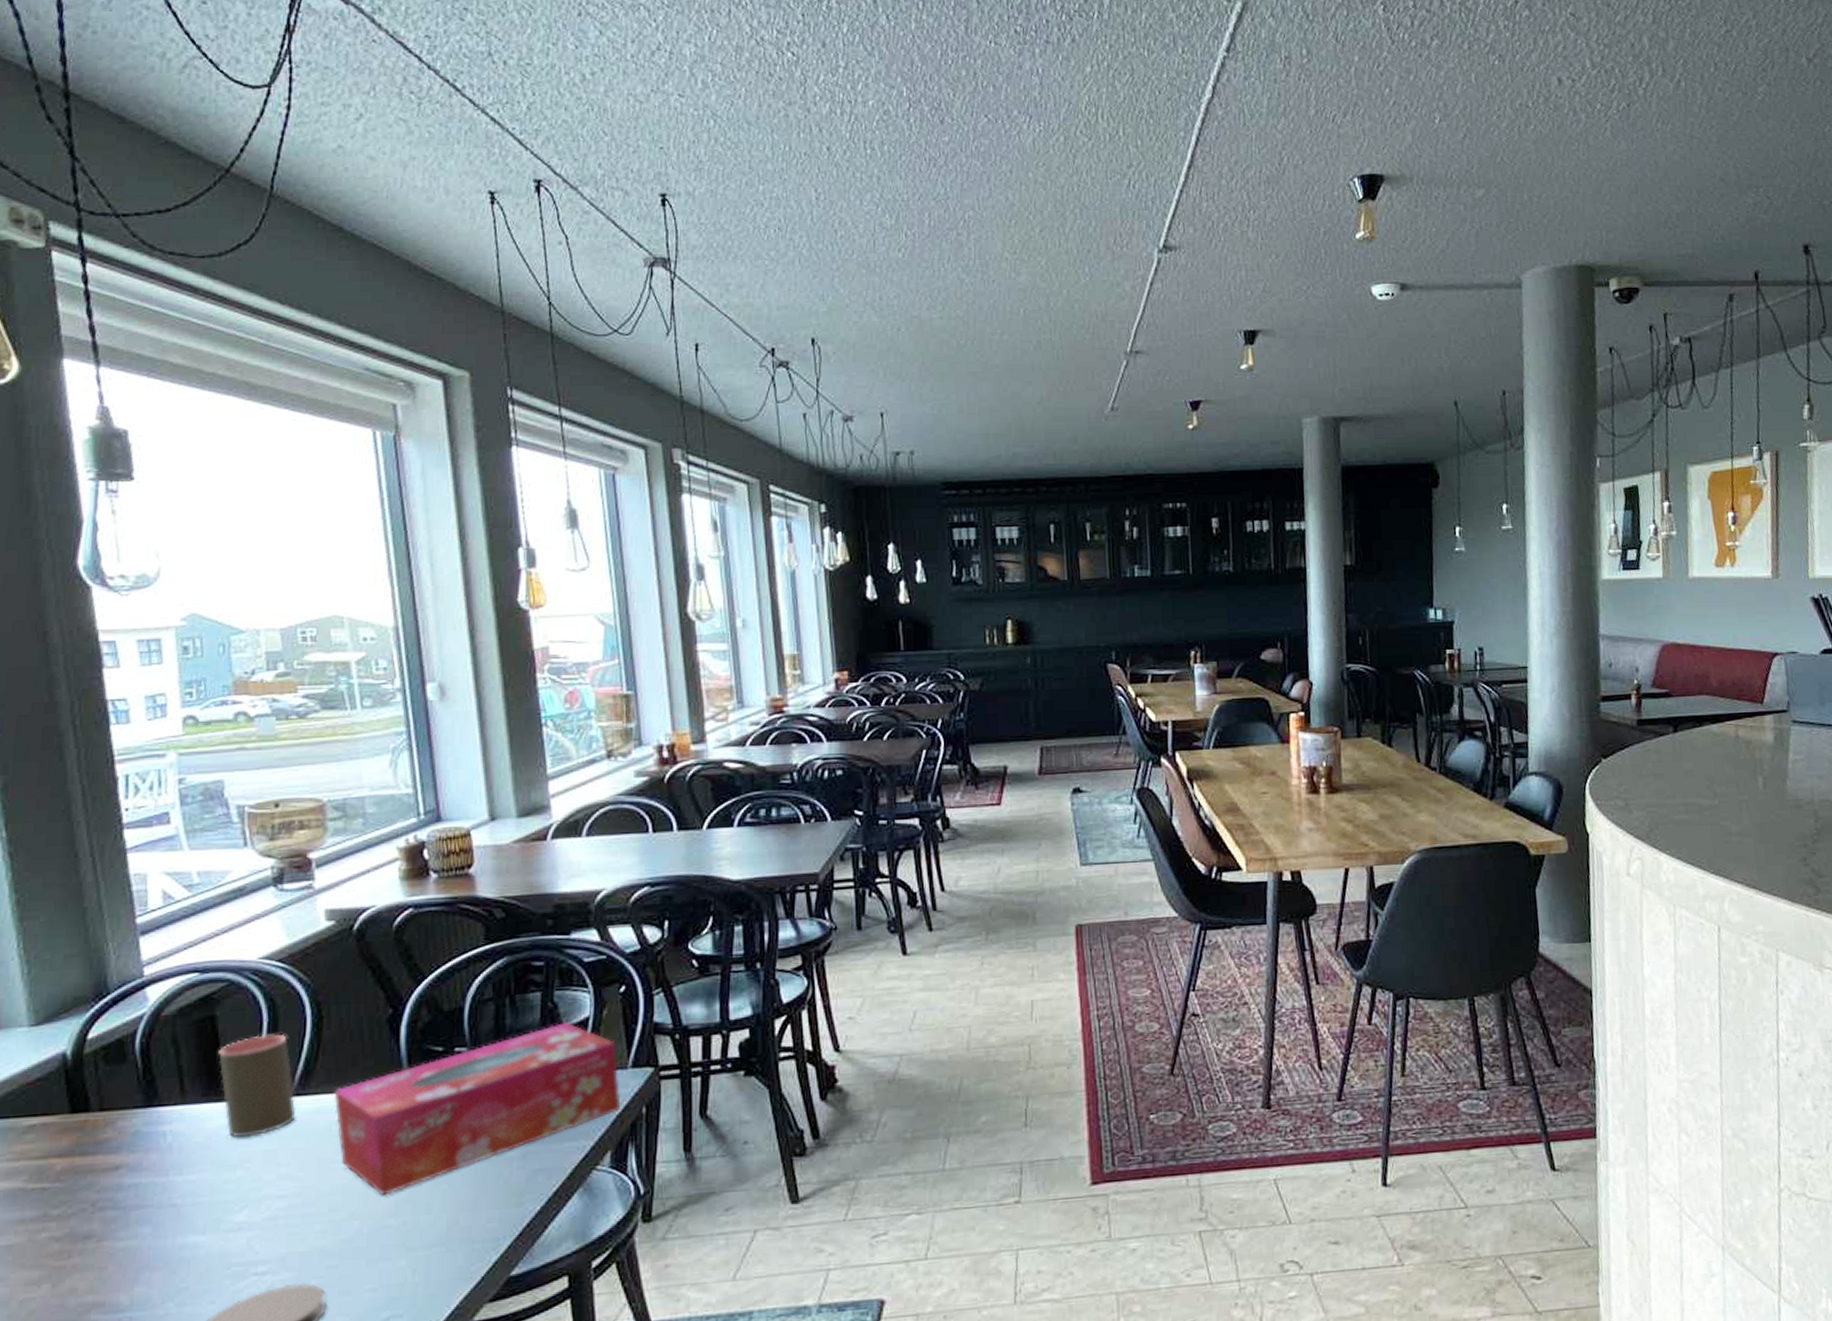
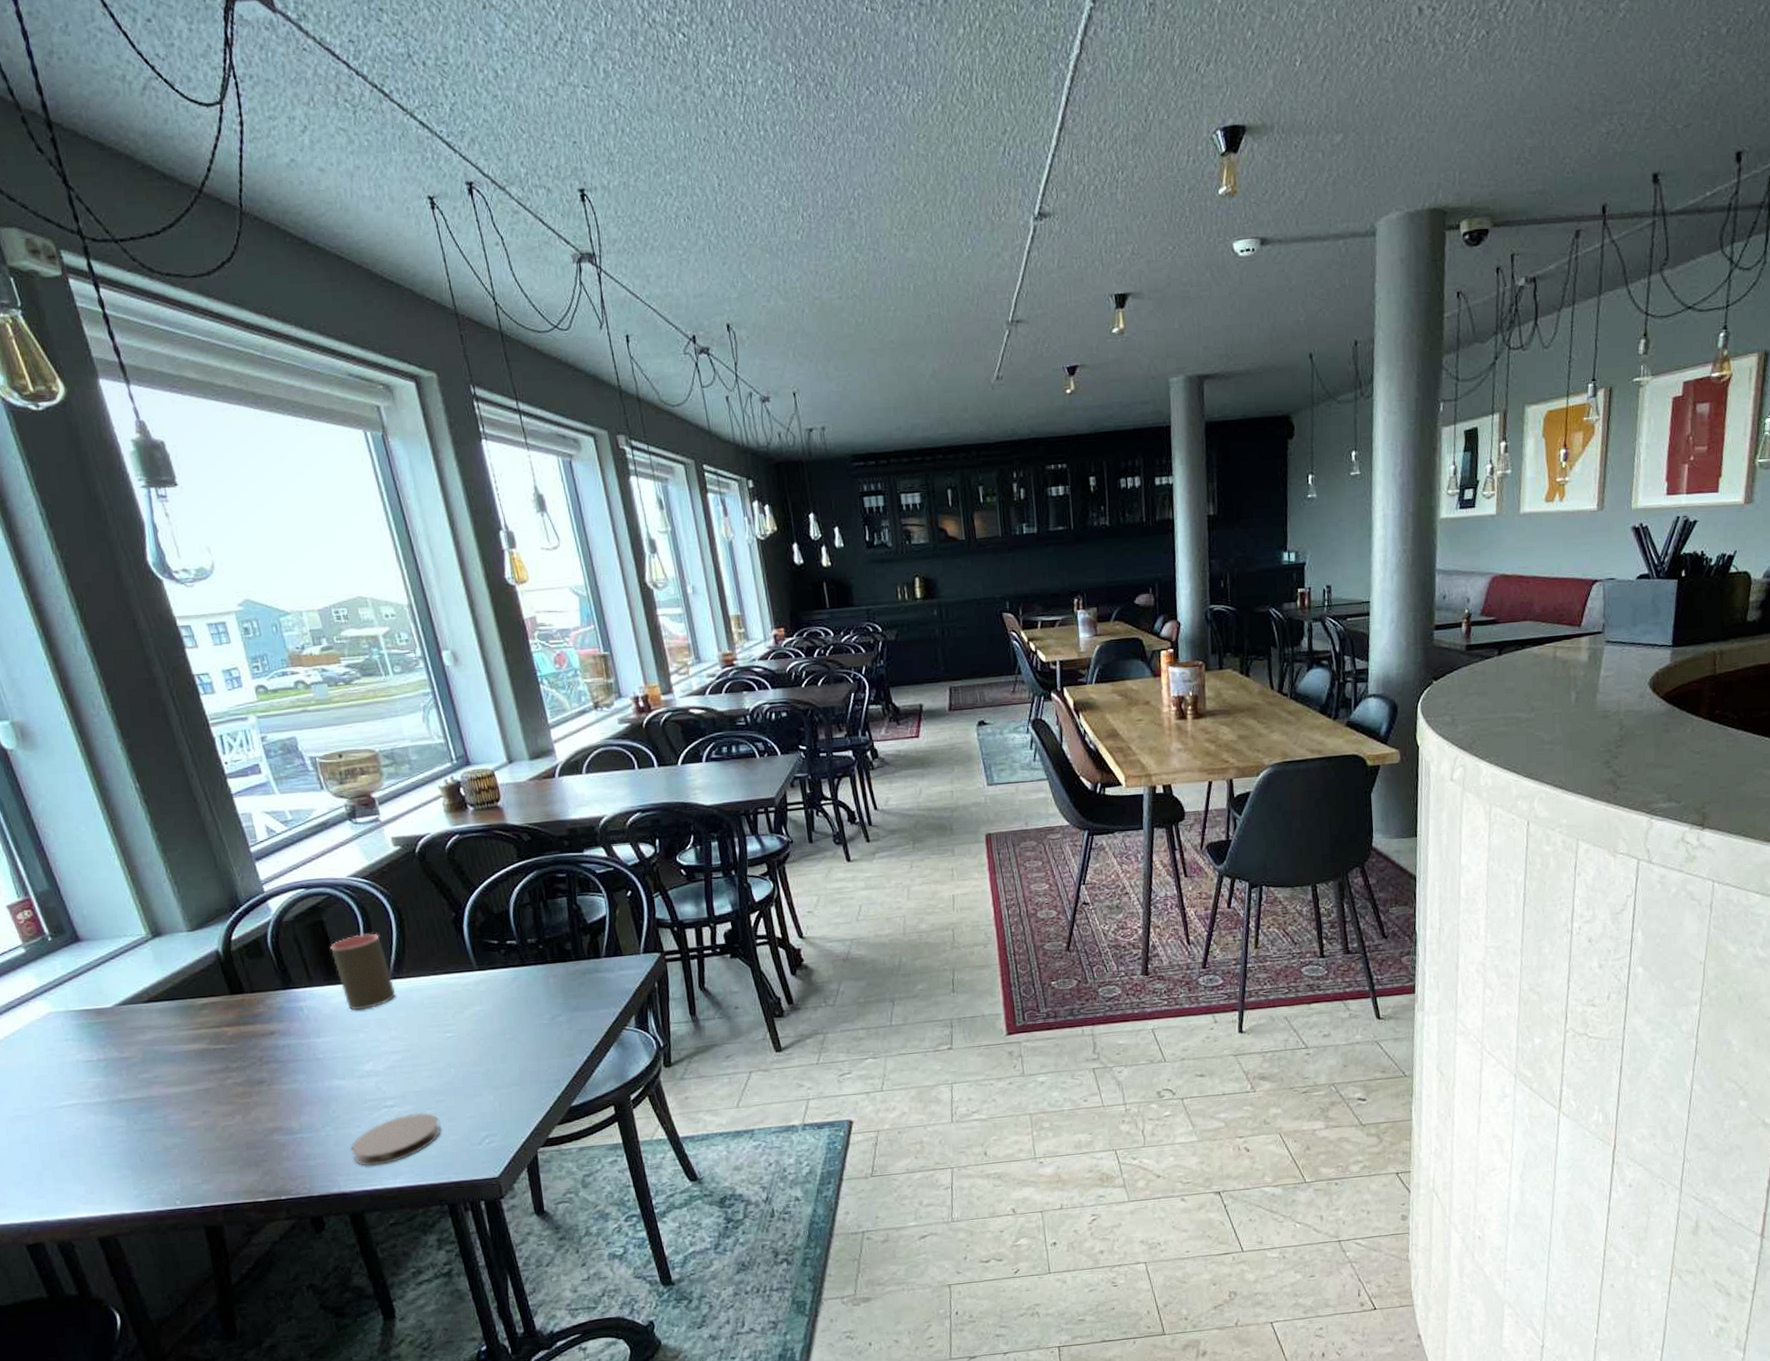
tissue box: present [334,1021,621,1196] -> none [421,919,639,1051]

